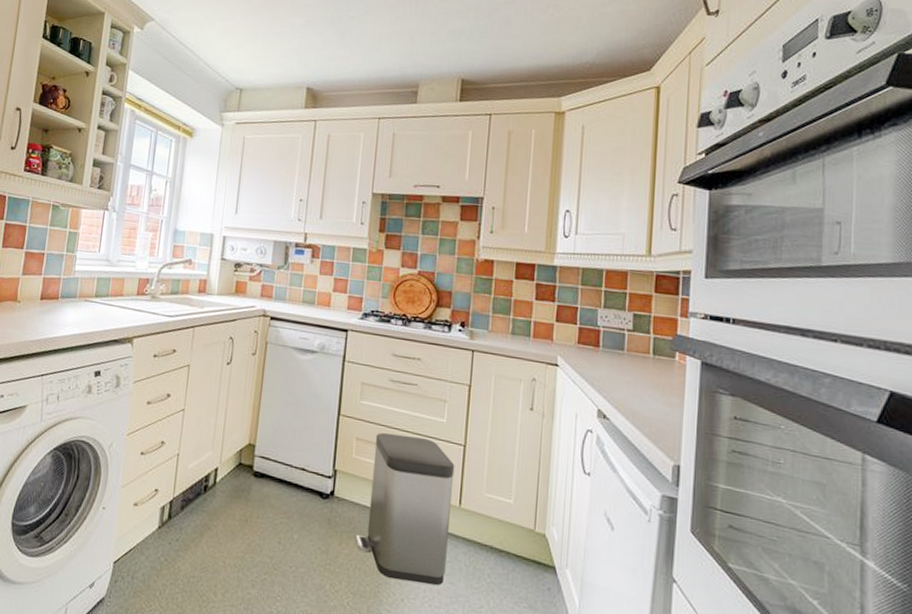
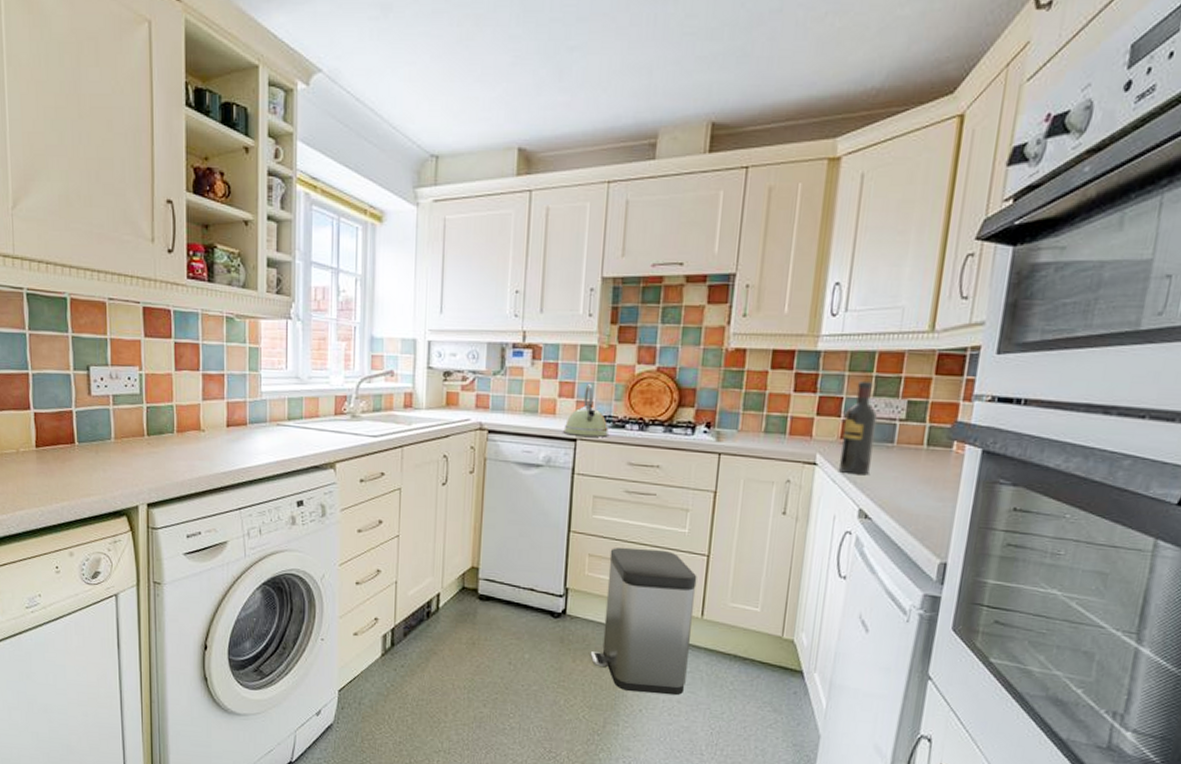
kettle: none [336,282,376,330] -> present [563,384,609,437]
wine bottle: none [577,293,609,379] -> present [838,380,878,476]

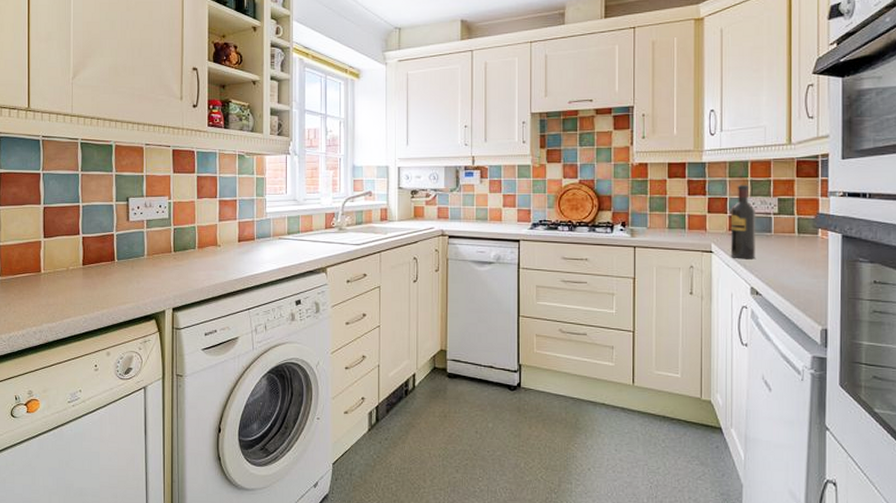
kettle: present [563,384,609,437] -> none [509,196,545,237]
pedal bin: present [590,548,697,695] -> none [543,328,626,453]

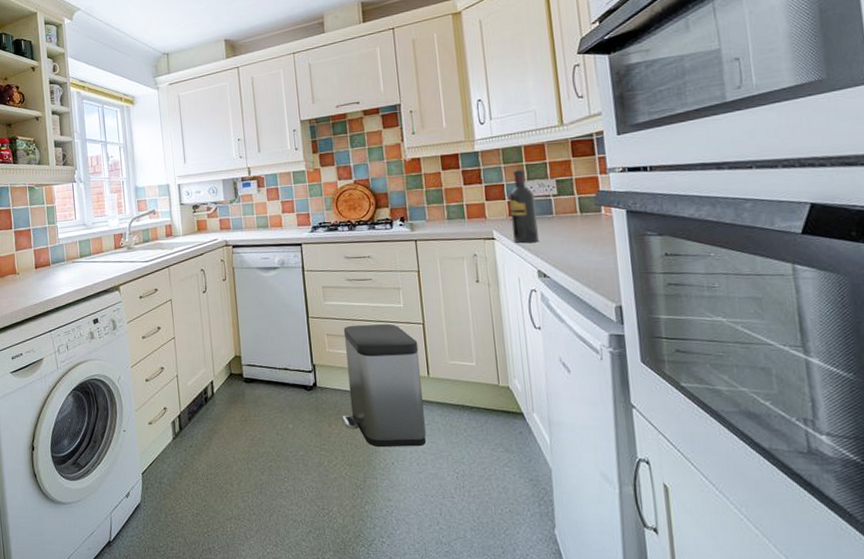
pedal bin: none [543,328,626,453] -> present [342,324,427,447]

